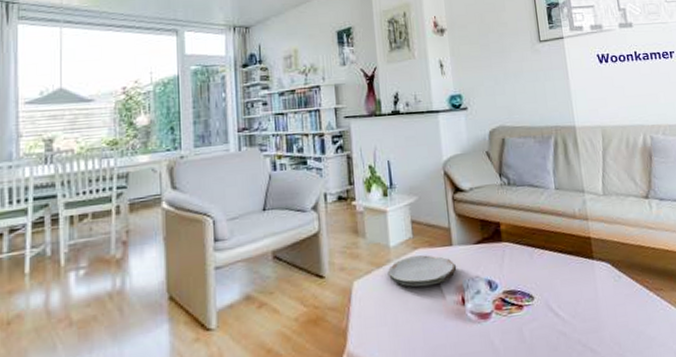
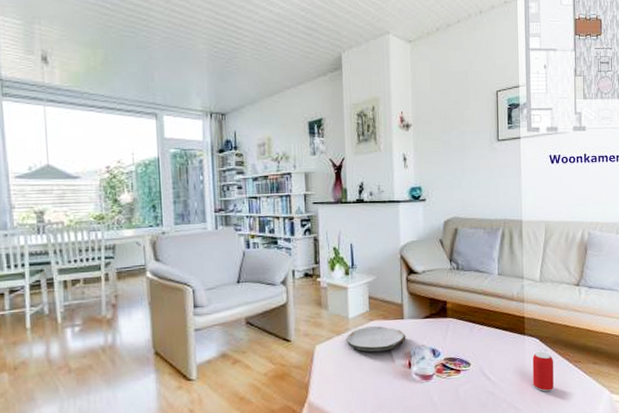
beverage can: none [605,279,635,329] -> present [532,352,554,392]

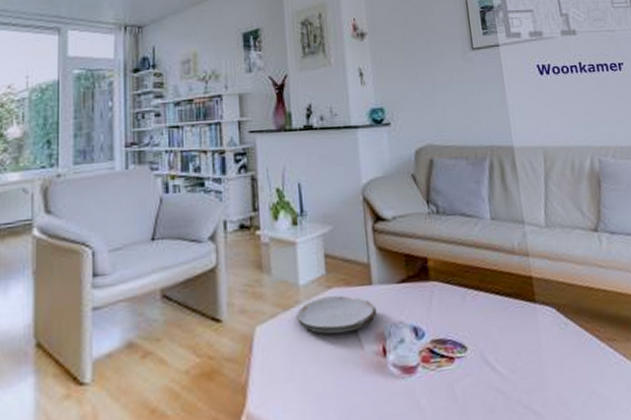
beverage can: present [532,352,554,392] -> none [549,326,585,387]

